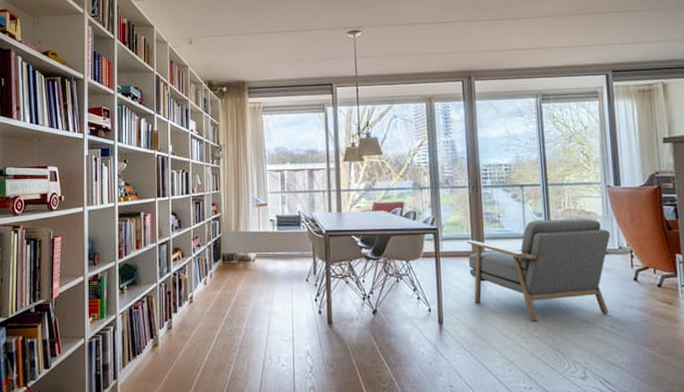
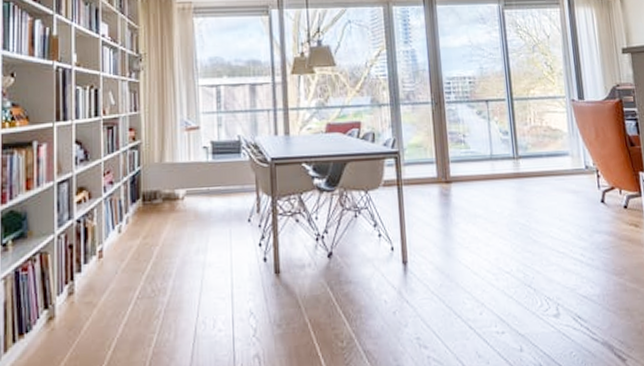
armchair: present [467,219,611,322] -> none [431,136,579,255]

